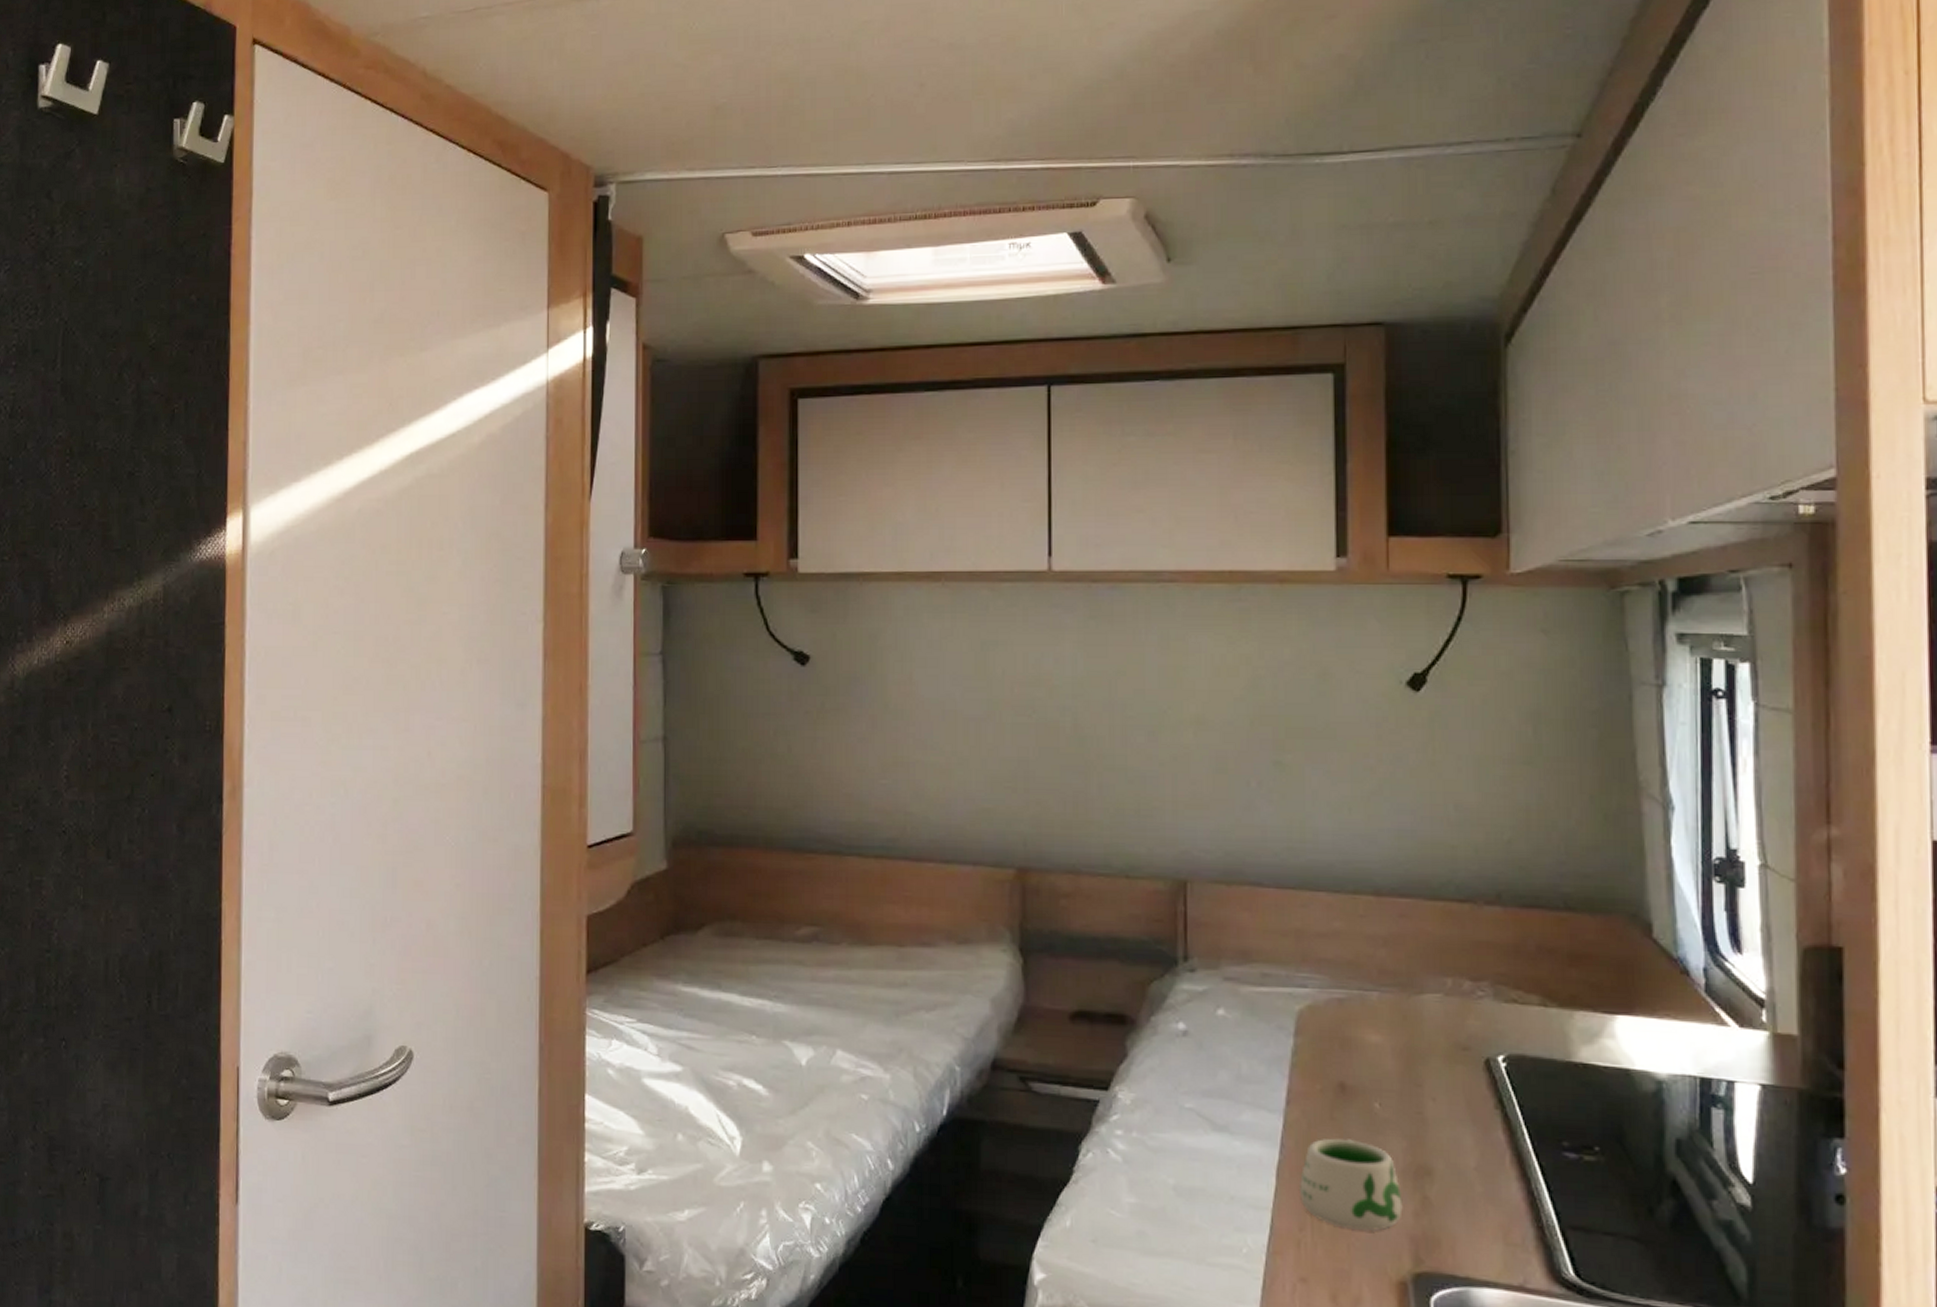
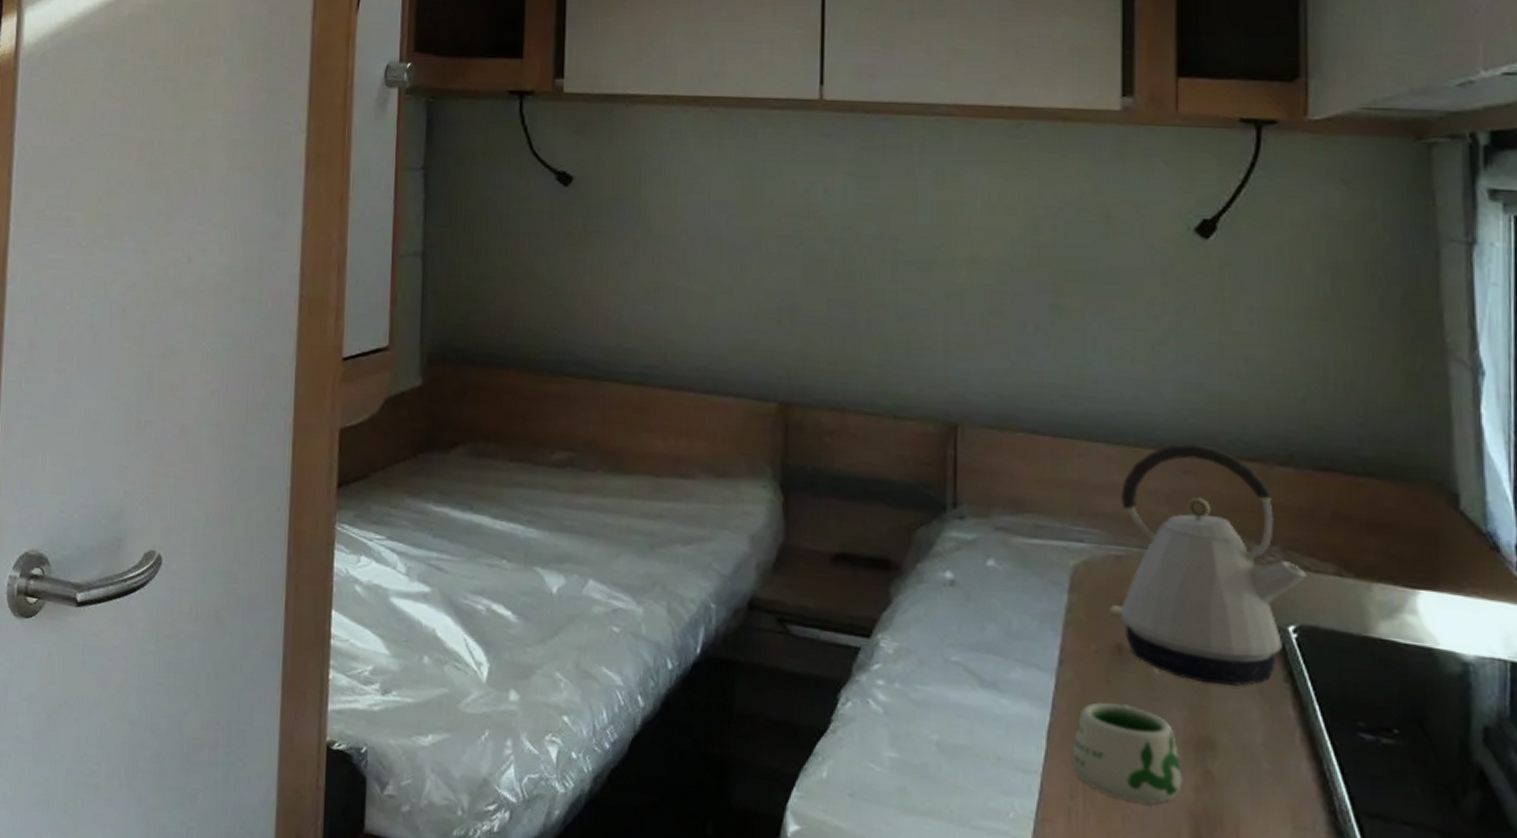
kettle: none [1332,888,1515,1116] -> present [1109,443,1307,686]

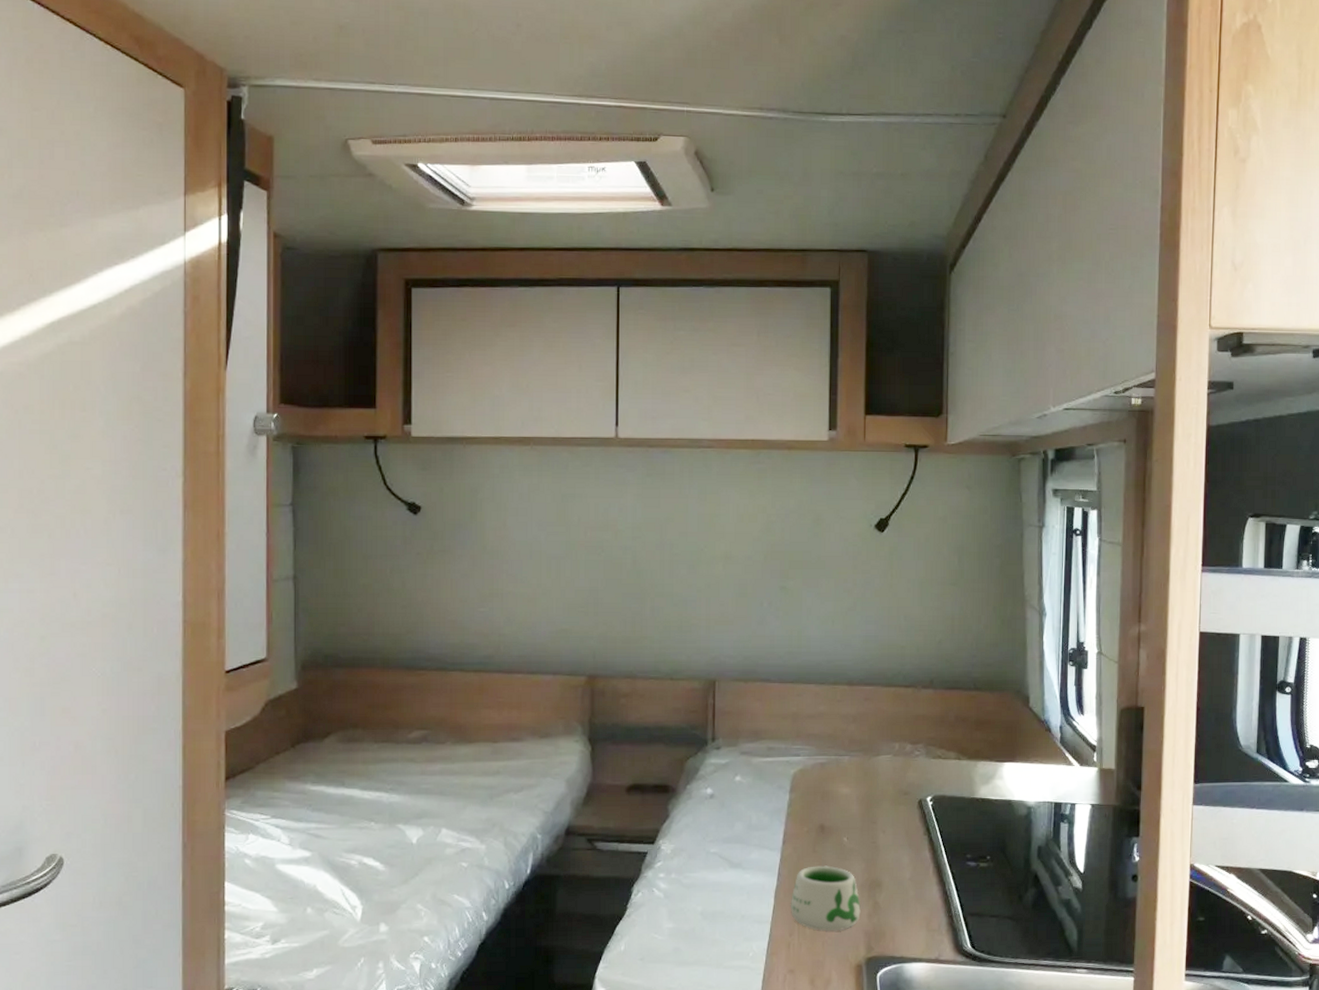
kettle: present [1109,443,1307,686] -> none [816,679,939,844]

